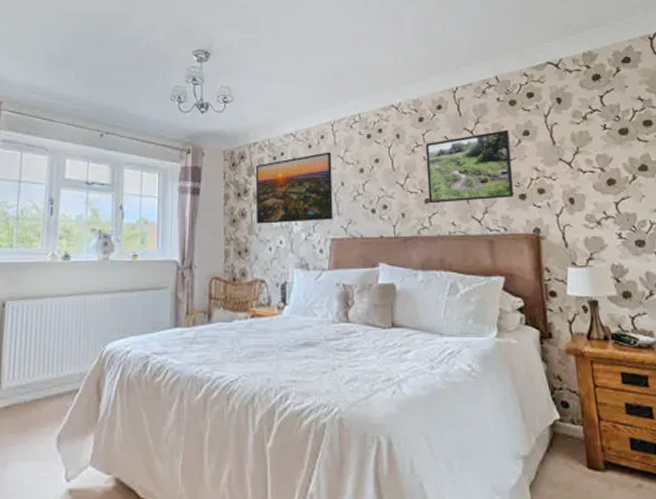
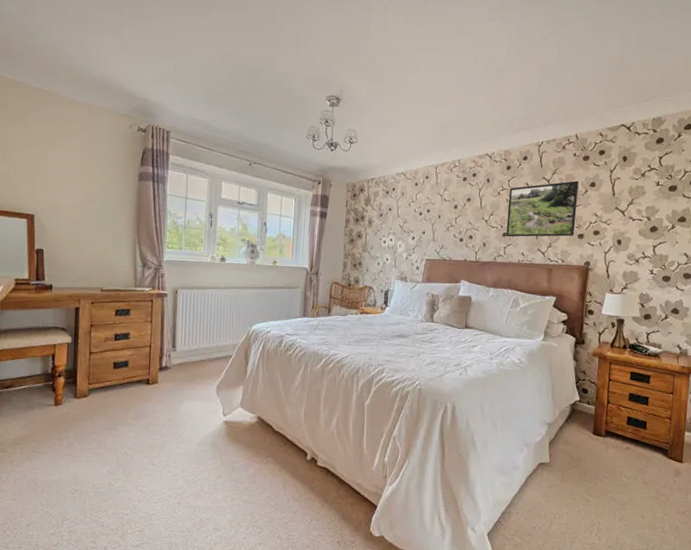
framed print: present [256,152,333,224] -> none [369,190,433,245]

